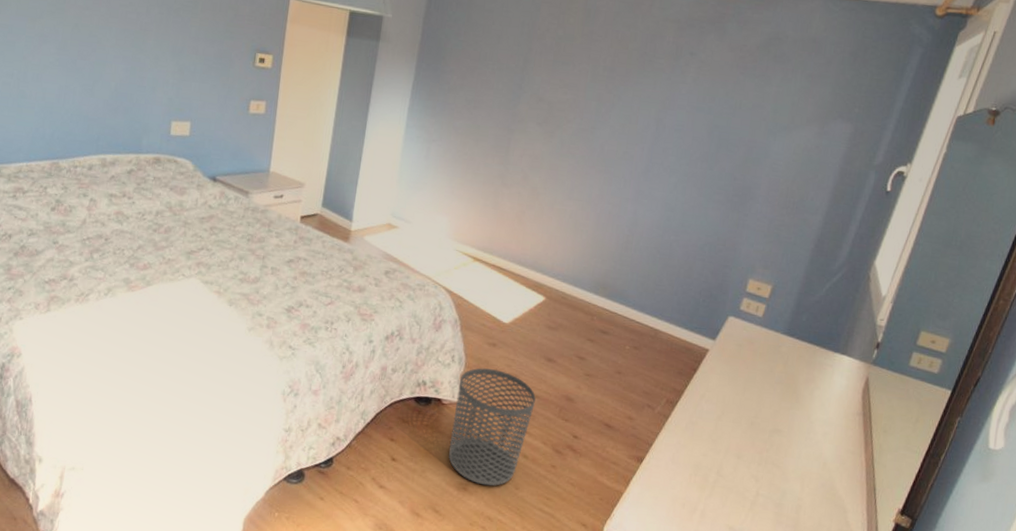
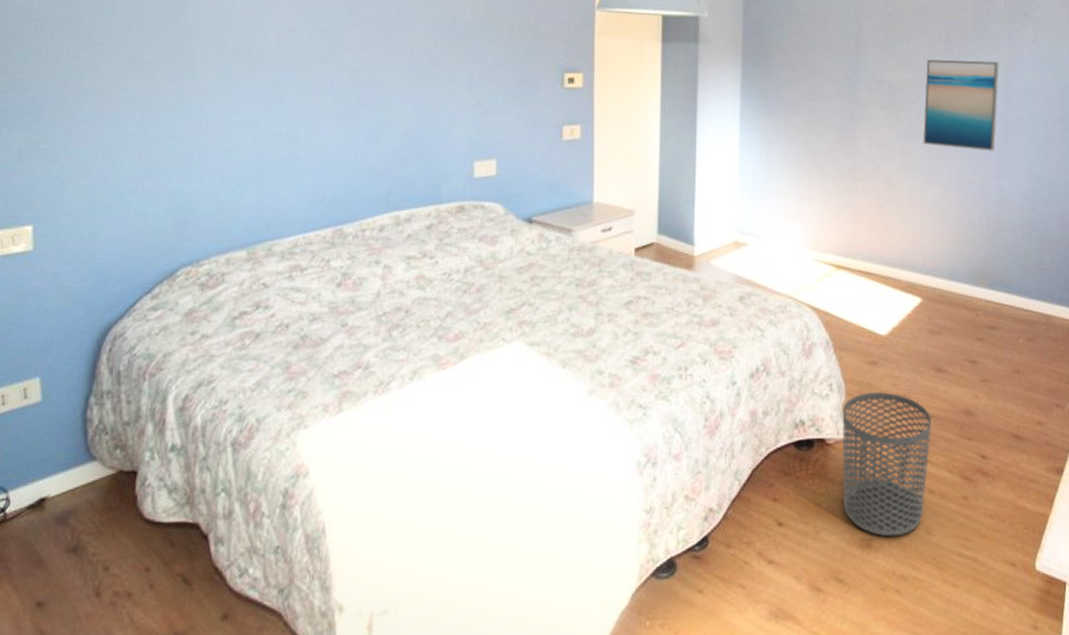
wall art: none [571,85,656,178] -> present [923,59,999,151]

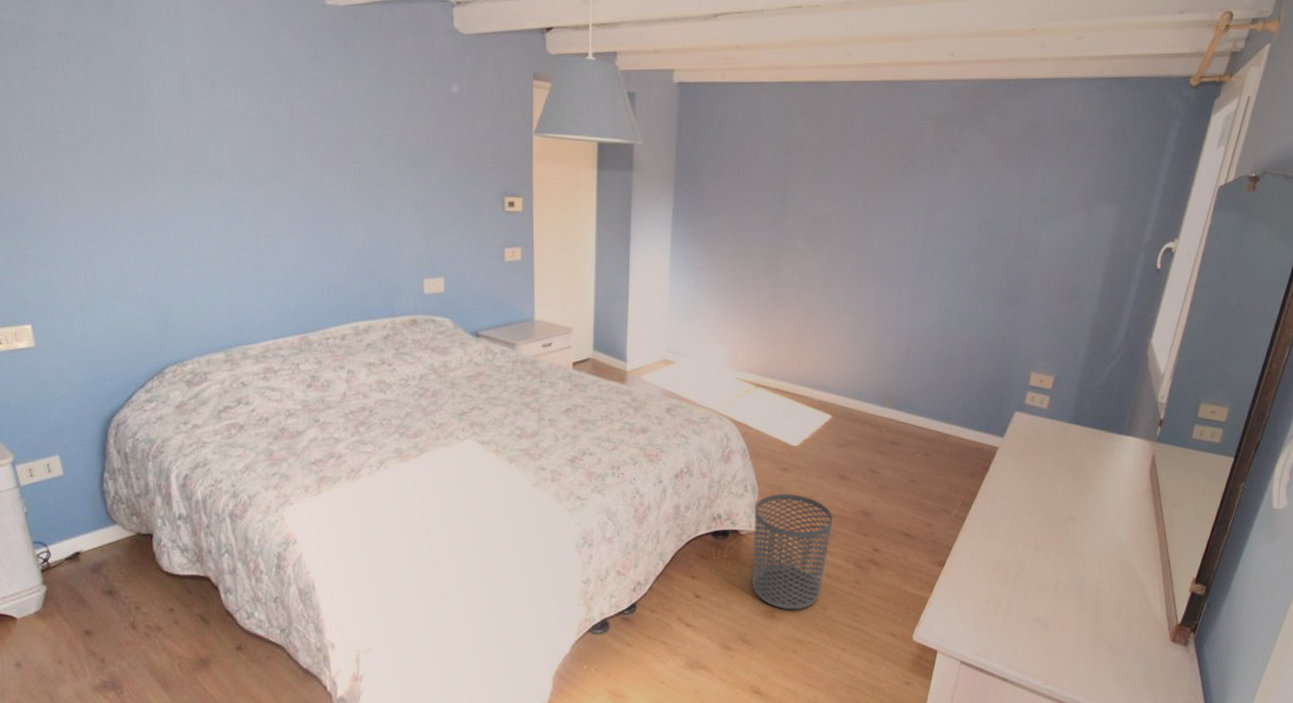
wall art: present [923,59,999,151] -> none [843,193,922,284]

